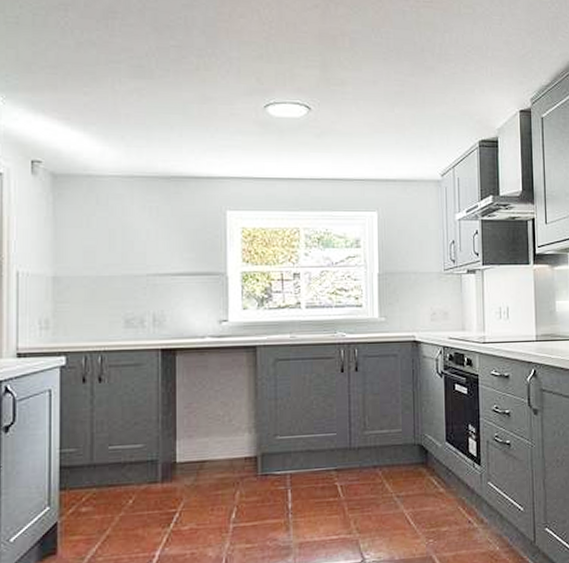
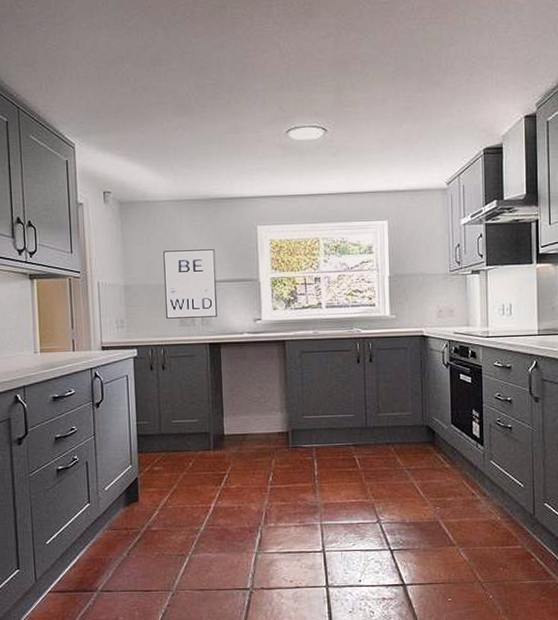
wall art: none [105,236,174,319] -> present [163,249,218,319]

